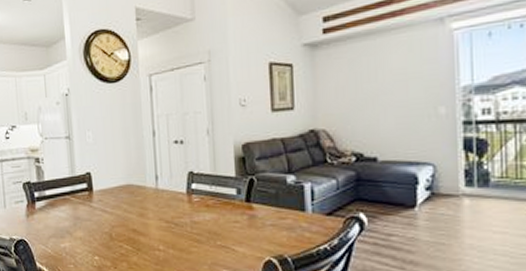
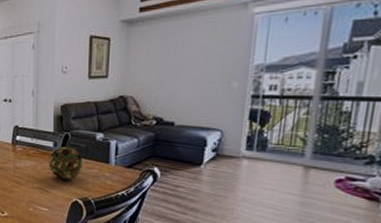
decorative ball: none [232,193,274,235] -> present [49,146,83,180]

